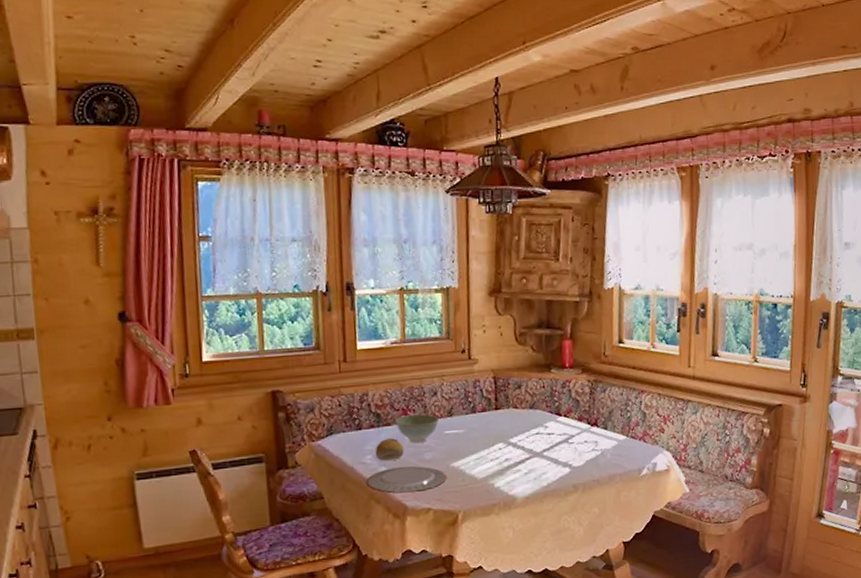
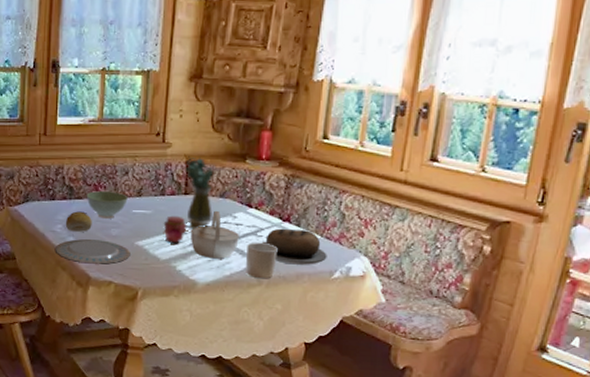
jam: none [477,432,501,461] -> present [163,215,187,244]
vase: none [493,370,525,444] -> present [185,156,214,229]
teapot: none [504,422,553,472] -> present [190,210,240,259]
mug: none [560,448,590,485] -> present [245,242,278,279]
bread: none [573,432,635,468] -> present [261,228,327,265]

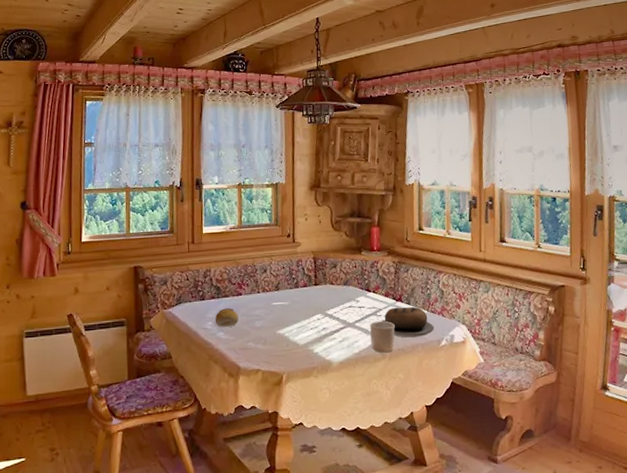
plate: present [56,238,131,264] -> none [208,332,274,355]
bowl: present [86,191,128,219] -> none [232,288,268,313]
jam: present [163,215,187,244] -> none [299,304,320,330]
vase: present [185,156,214,229] -> none [313,252,339,315]
teapot: present [190,210,240,259] -> none [322,297,364,340]

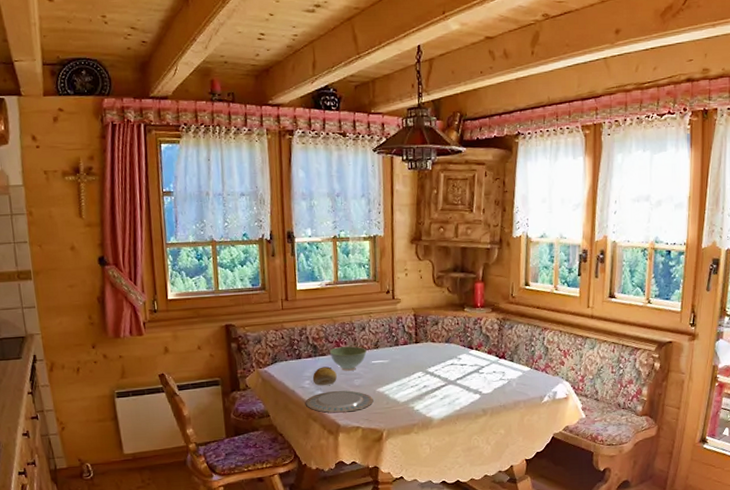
plate: none [208,332,274,355] -> present [306,390,374,413]
bowl: none [232,288,268,313] -> present [329,346,367,371]
mug: present [369,320,395,353] -> none [471,378,497,410]
bread: present [381,307,434,338] -> none [483,364,537,395]

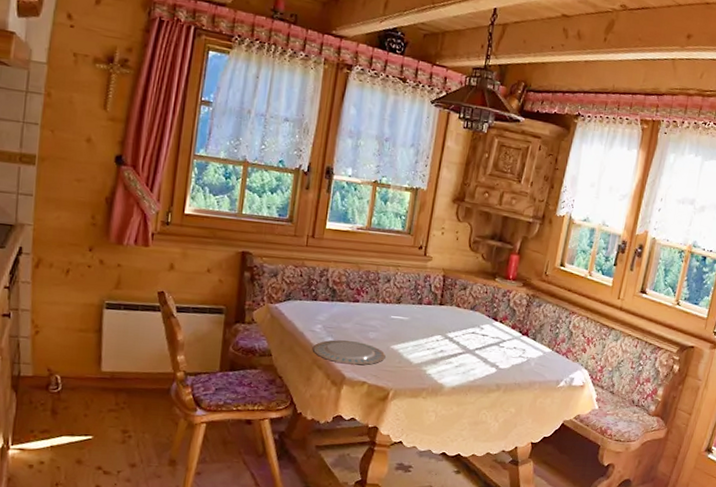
bread roll: present [312,366,337,386] -> none [325,313,352,333]
bowl: present [329,346,367,371] -> none [348,295,388,323]

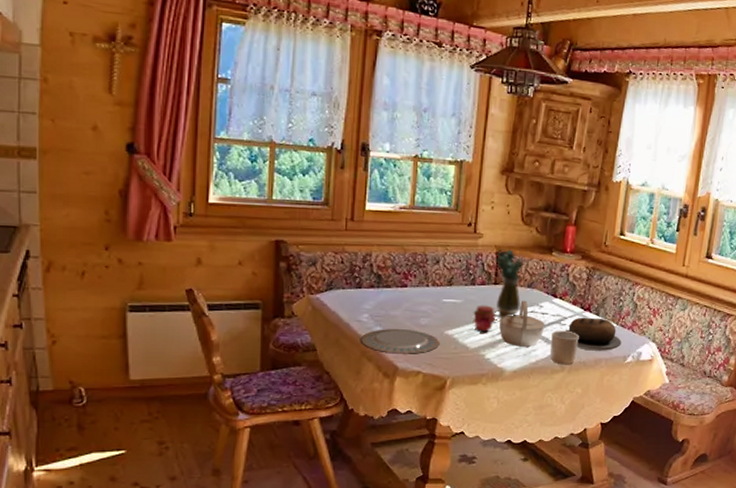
jam: none [418,323,440,350] -> present [473,305,496,333]
vase: none [440,271,467,337] -> present [495,247,522,318]
teapot: none [441,321,485,366] -> present [499,300,546,347]
mug: none [486,351,516,385] -> present [549,330,579,365]
bread: none [502,341,556,375] -> present [564,317,622,351]

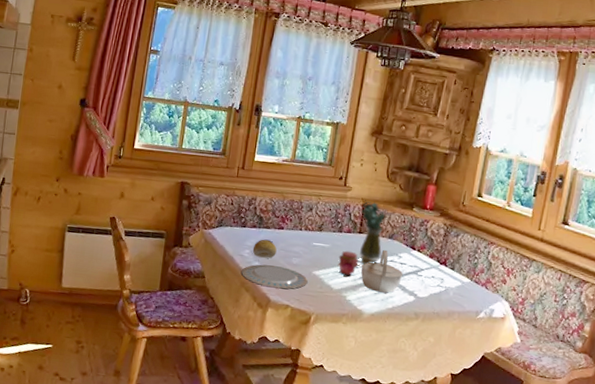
bread roll: none [372,300,401,321] -> present [252,239,277,259]
mug: present [549,330,579,365] -> none [405,280,434,314]
bread: present [564,317,622,351] -> none [420,270,475,305]

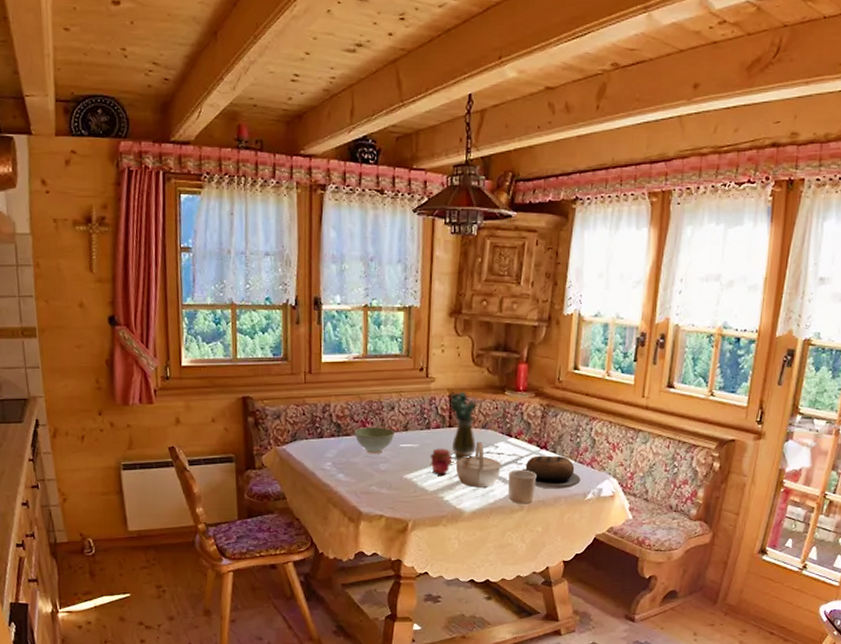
plate: present [242,264,308,290] -> none [326,474,400,499]
bread roll: present [252,239,277,259] -> none [334,448,361,468]
bowl: none [273,222,310,249] -> present [354,427,395,454]
mug: none [405,280,434,314] -> present [507,469,537,504]
bread: none [420,270,475,305] -> present [521,455,581,489]

